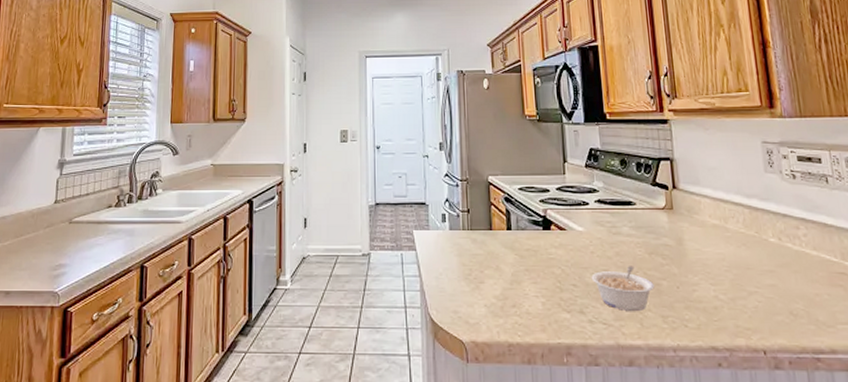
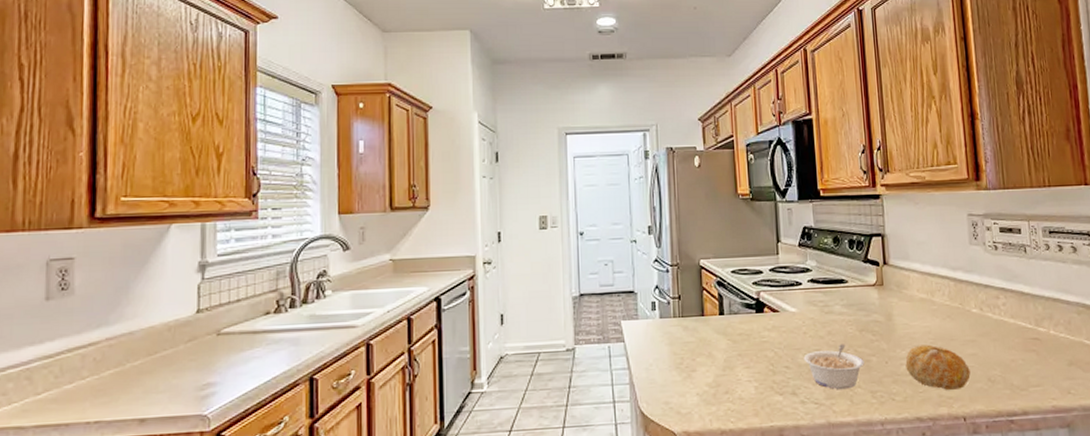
fruit: none [698,272,770,320] -> present [905,344,971,390]

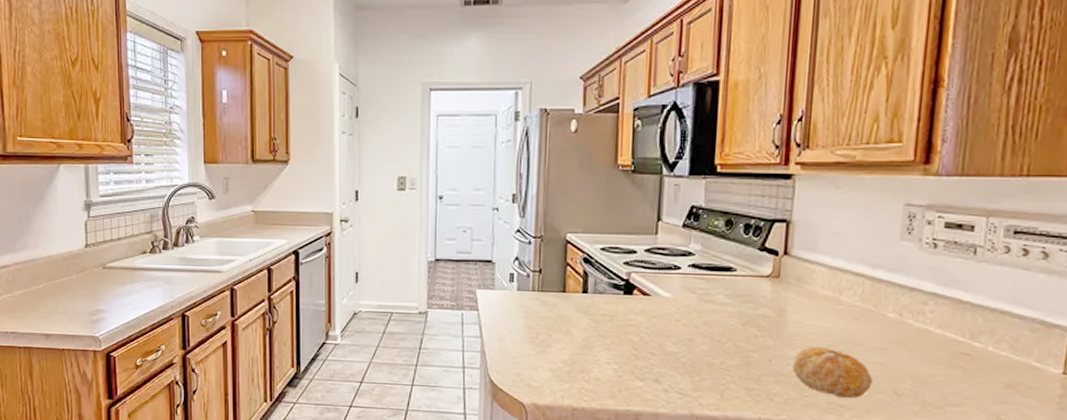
legume: present [803,344,864,390] -> none [672,336,743,384]

